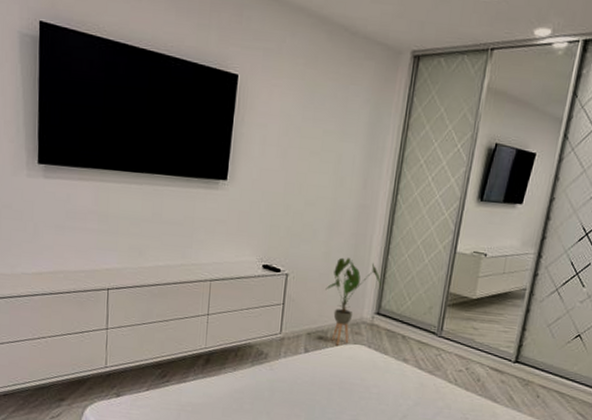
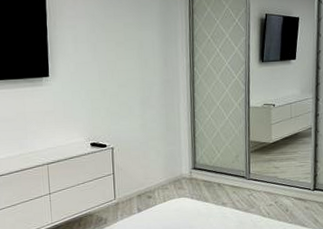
house plant: present [325,257,381,345] -> none [147,126,193,201]

